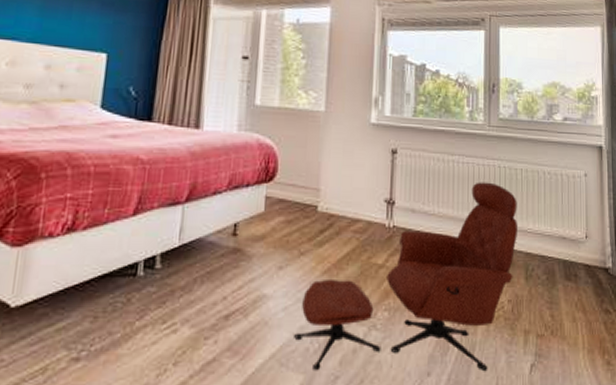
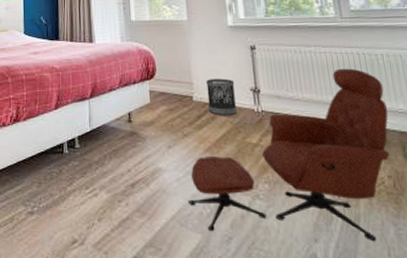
wastebasket: none [334,185,368,231] -> present [206,78,238,116]

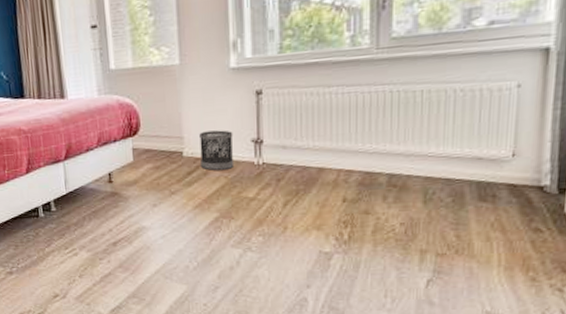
armchair: present [188,68,390,240] -> none [174,109,415,284]

